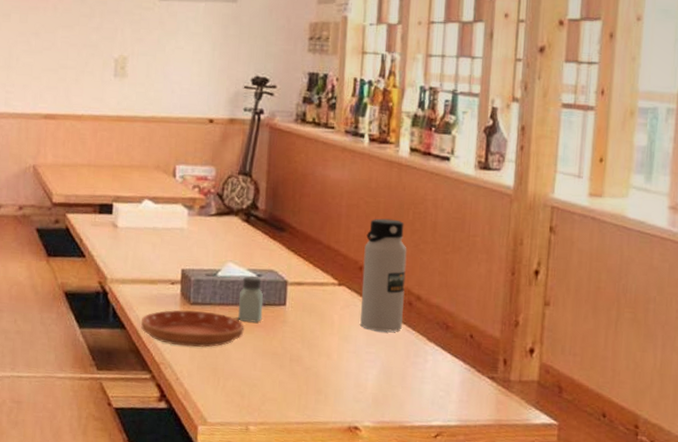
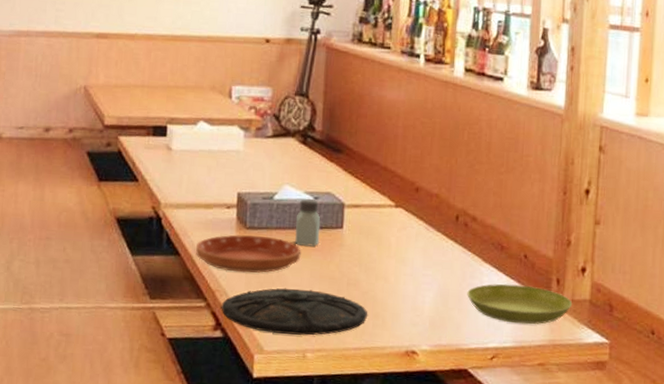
plate: none [165,362,311,409] -> present [221,288,368,336]
water bottle: present [360,218,407,332] -> none [417,139,463,253]
saucer: none [411,363,520,404] -> present [467,284,573,325]

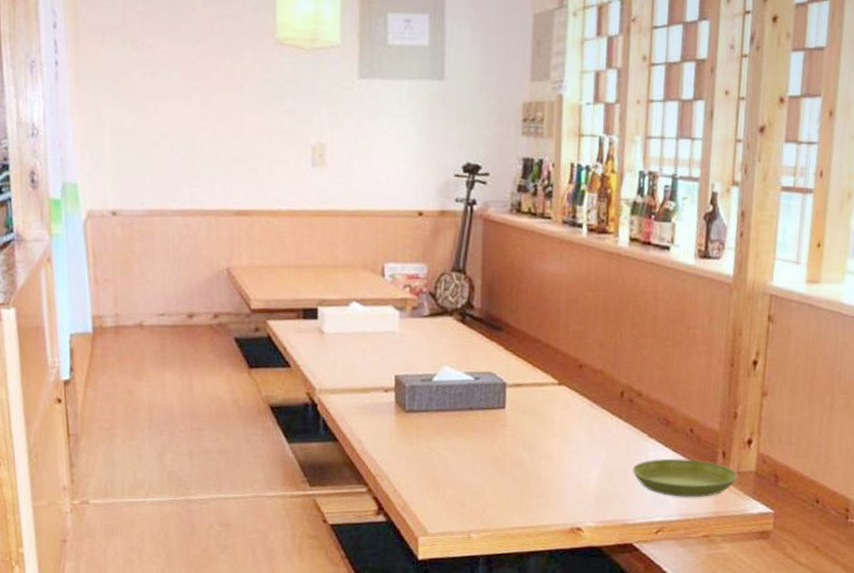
saucer: present [196,235,301,273] -> none [355,418,463,457]
plate: present [221,288,368,336] -> none [383,470,533,517]
saltshaker: present [295,199,321,247] -> none [456,380,482,428]

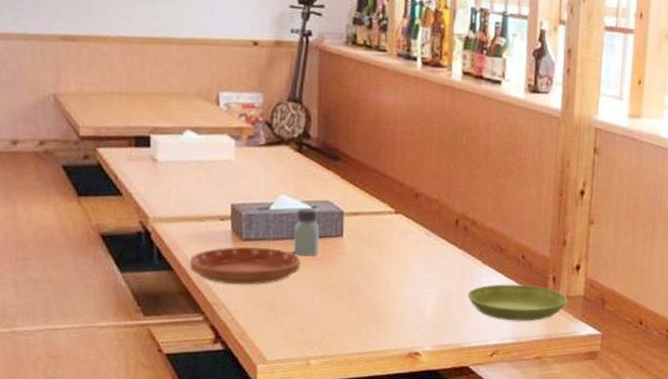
saucer: none [355,418,463,457] -> present [190,246,301,285]
saltshaker: none [456,380,482,428] -> present [294,208,320,256]

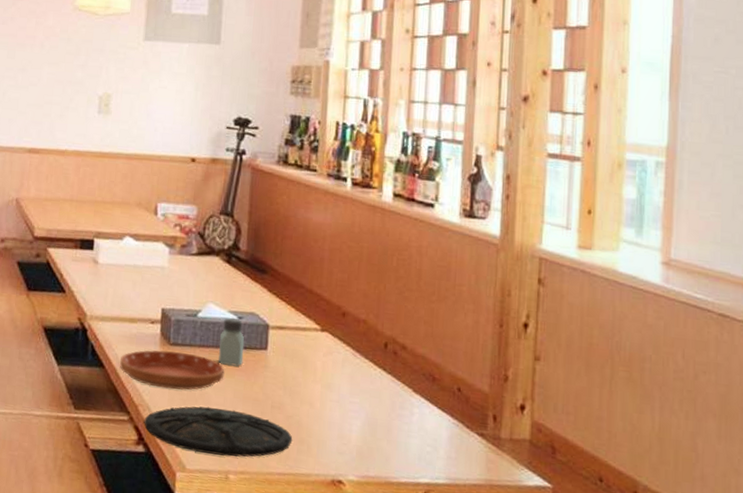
plate: none [220,298,371,343] -> present [144,406,293,457]
saucer: present [467,284,568,321] -> none [396,416,511,462]

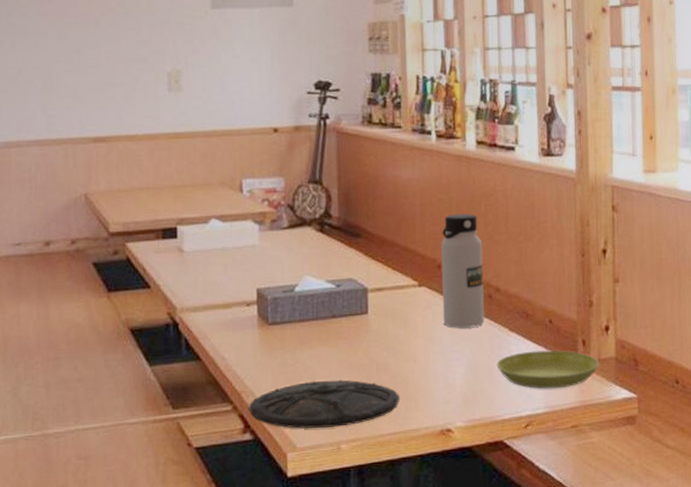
saucer: present [120,350,225,390] -> none [218,330,327,371]
saltshaker: present [218,318,245,367] -> none [320,288,345,336]
water bottle: none [344,263,392,382] -> present [441,213,484,328]
saucer: none [396,416,511,462] -> present [497,350,600,389]

